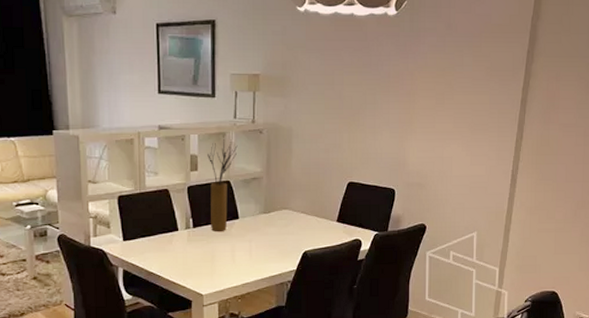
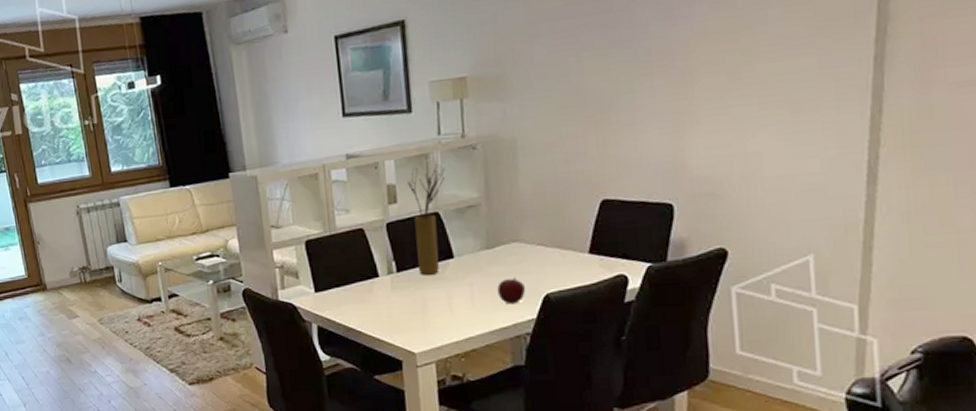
fruit: none [270,237,290,258] -> present [497,277,525,305]

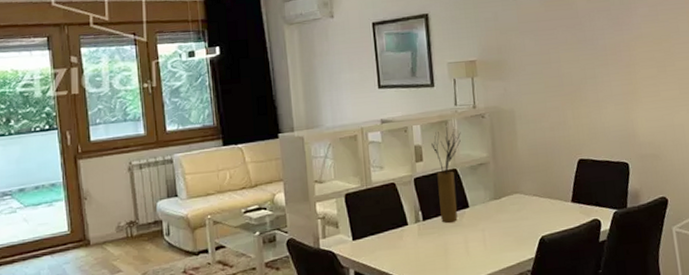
fruit: present [497,277,525,305] -> none [504,223,526,246]

